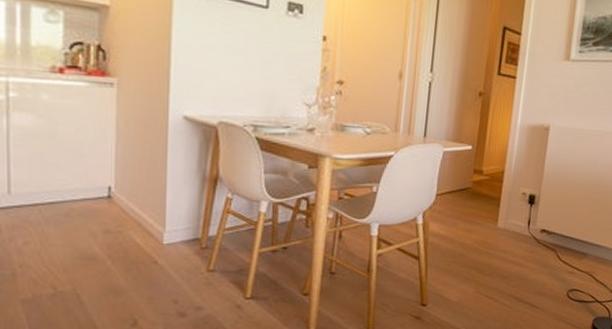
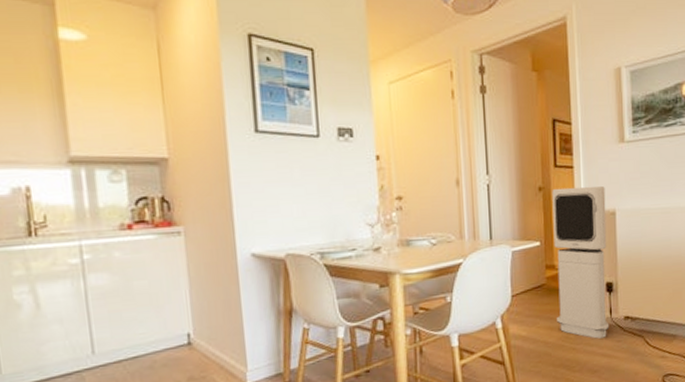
air purifier: none [476,95,544,247] -> present [552,186,610,339]

